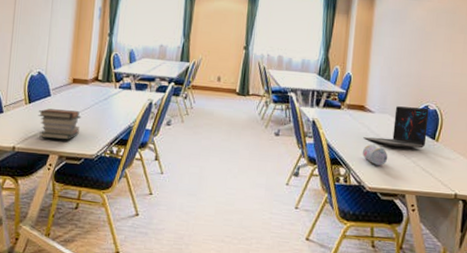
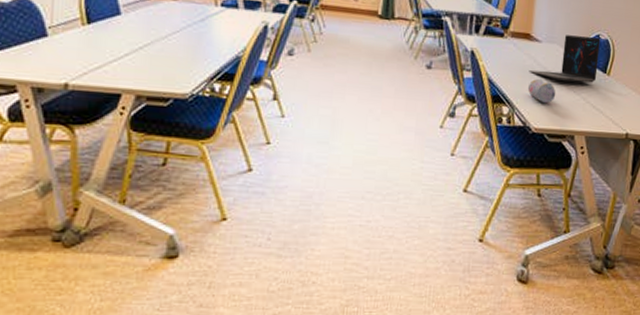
book stack: present [38,108,82,140] -> none [102,31,168,75]

